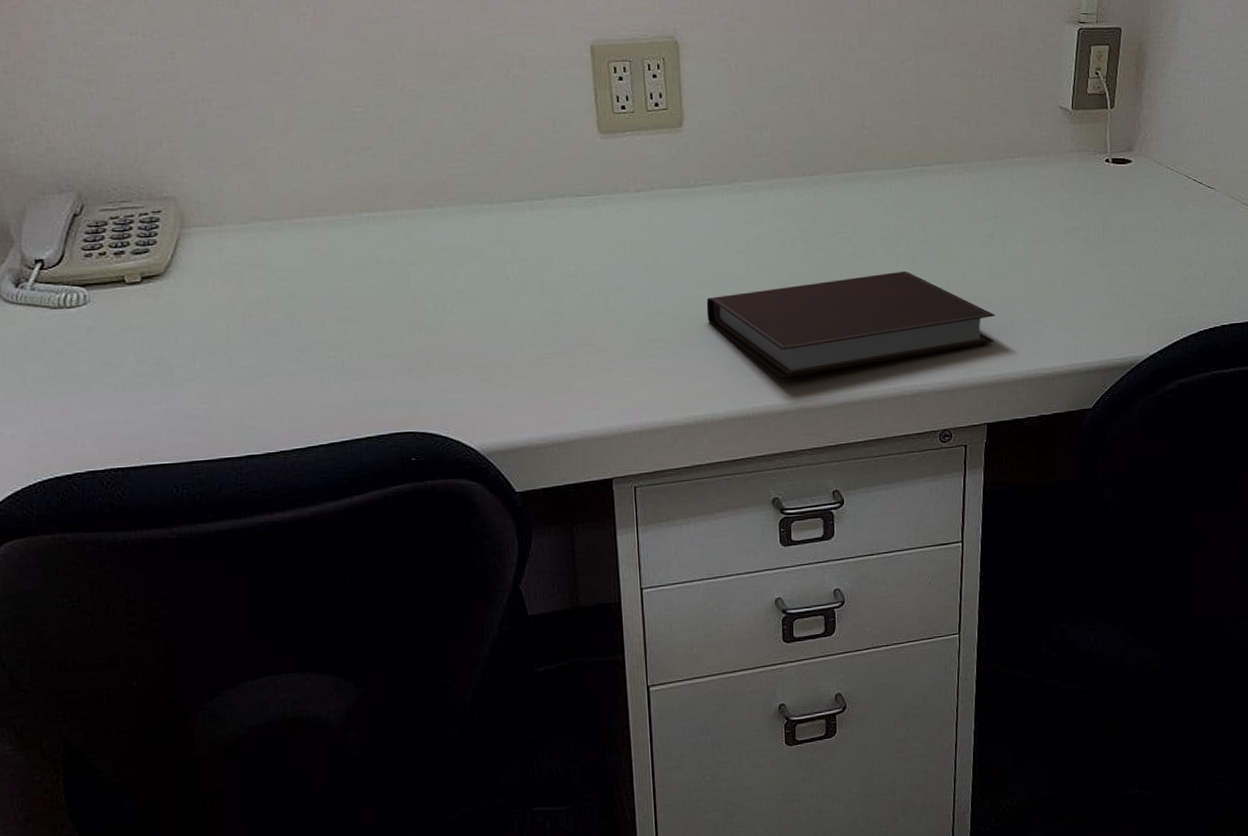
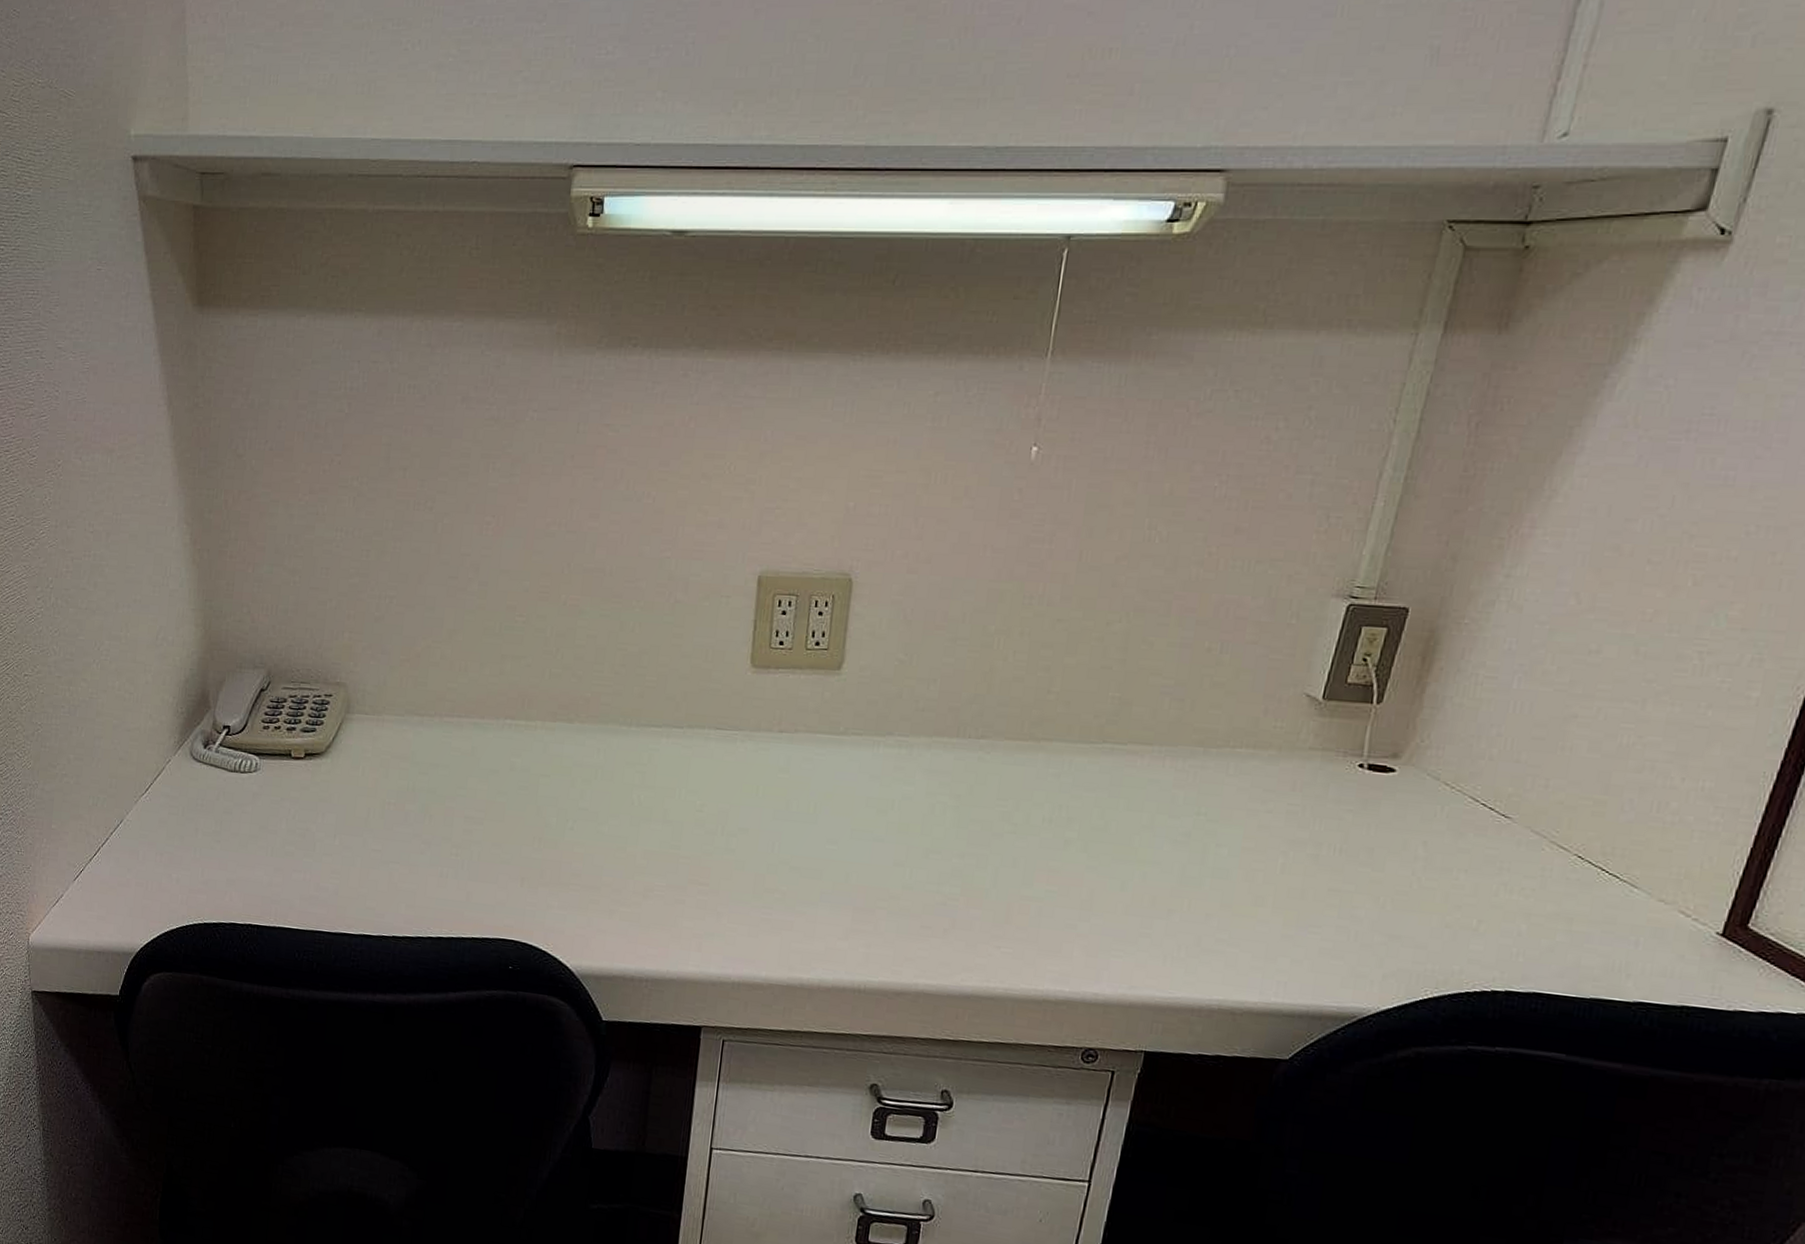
notebook: present [706,270,995,379] -> none [832,854,1178,960]

